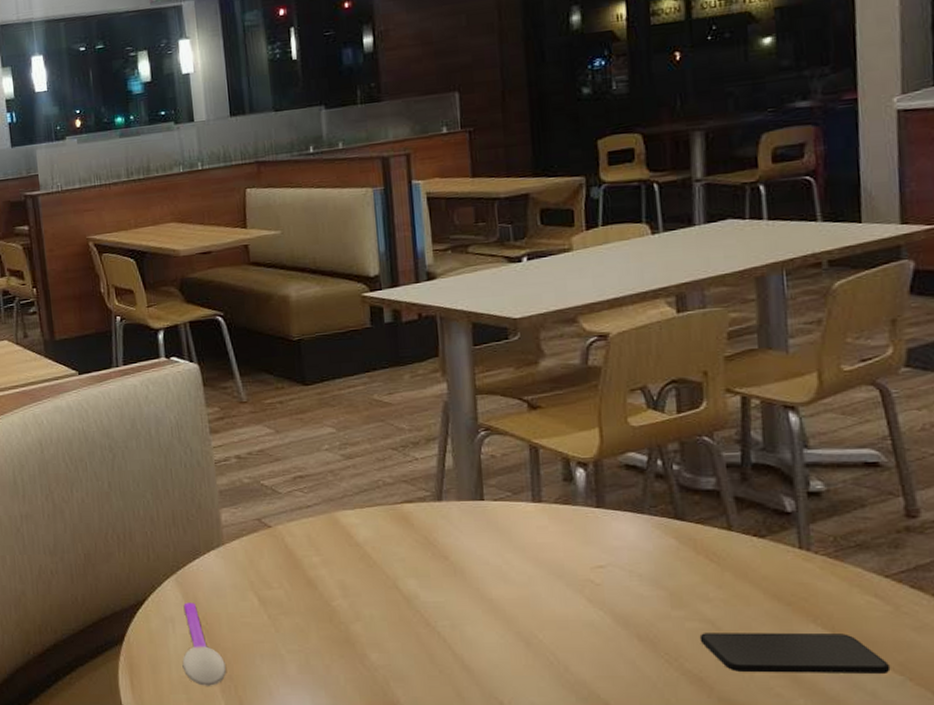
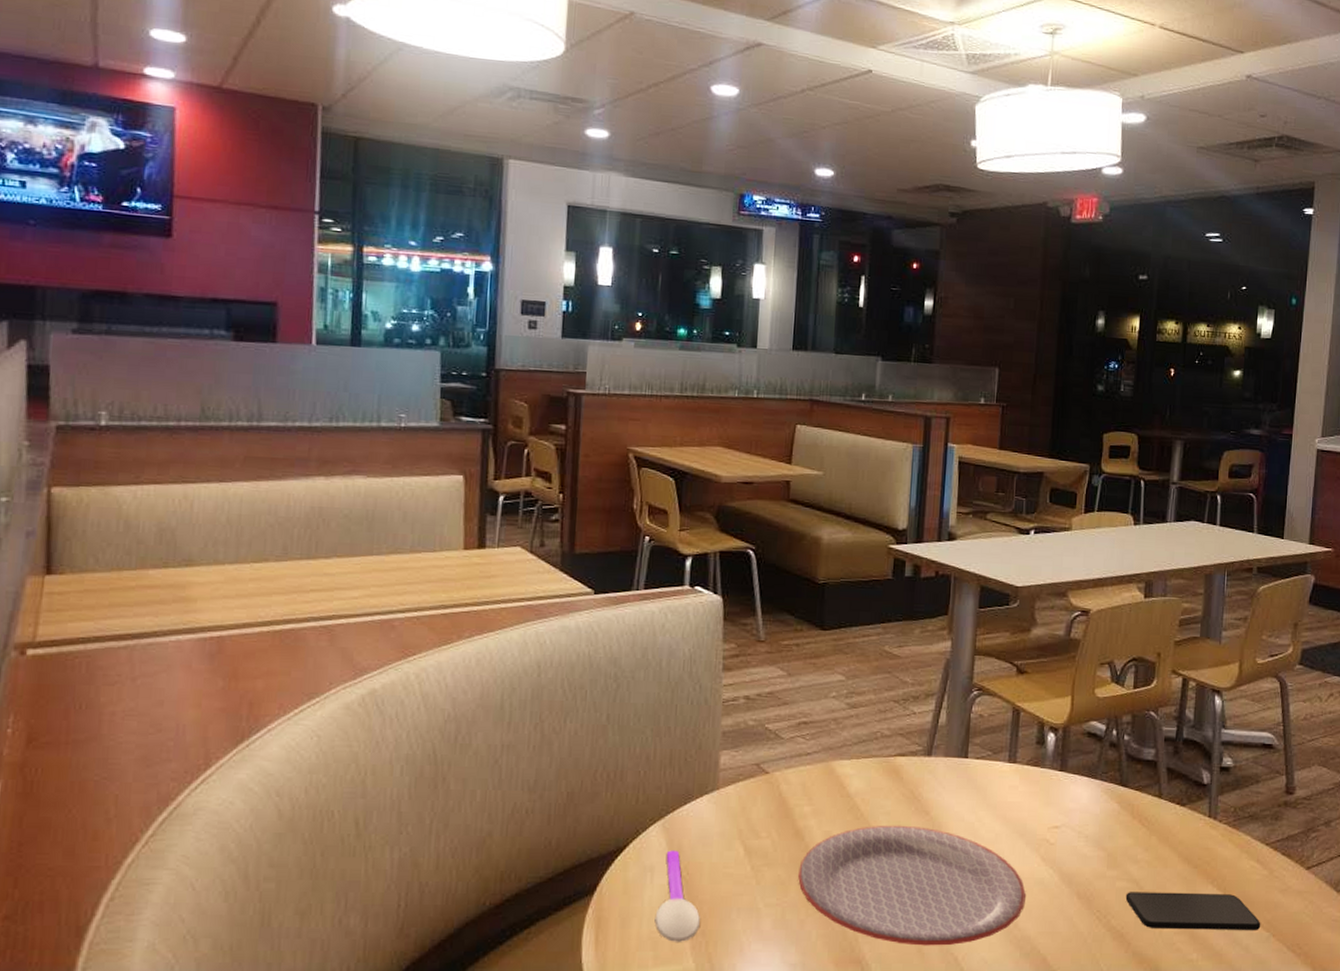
plate: none [316,571,575,690] -> present [798,825,1027,946]

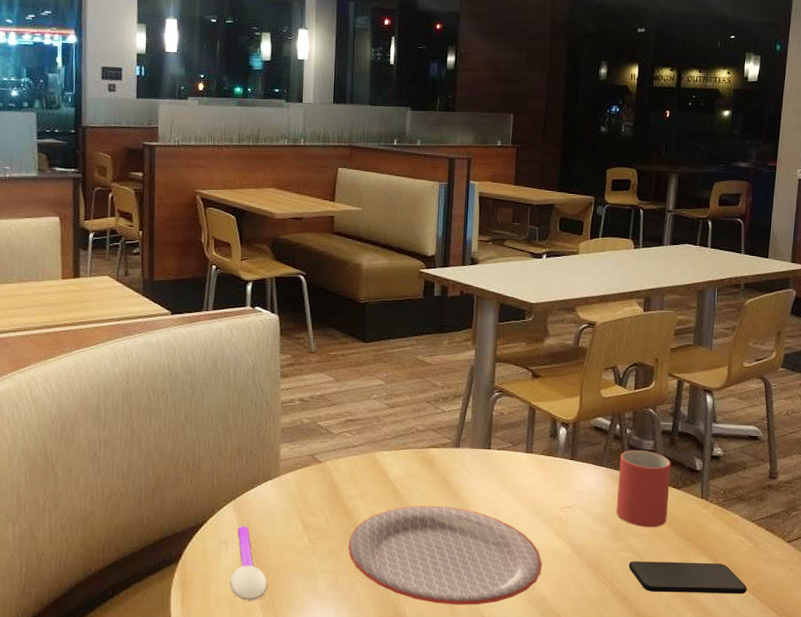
mug: none [1111,760,1175,852] -> present [616,450,671,528]

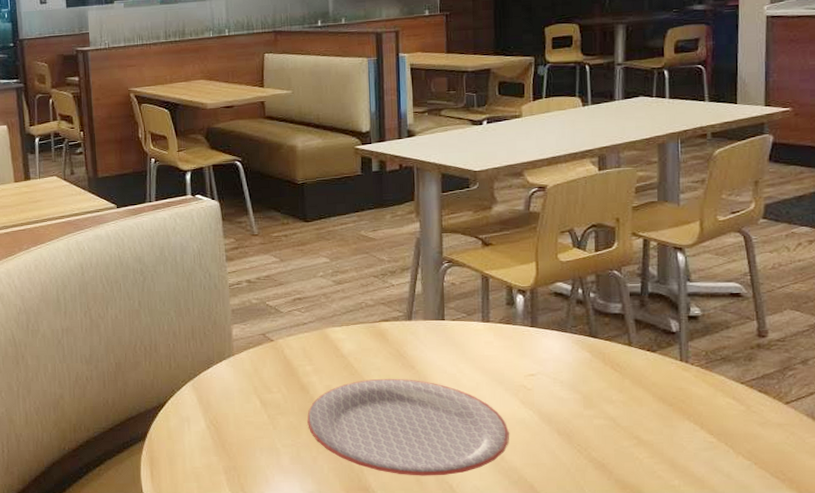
spoon: present [230,526,267,601] -> none [195,404,231,475]
mug: present [616,450,671,528] -> none [585,314,644,394]
smartphone: present [628,561,747,594] -> none [604,427,742,460]

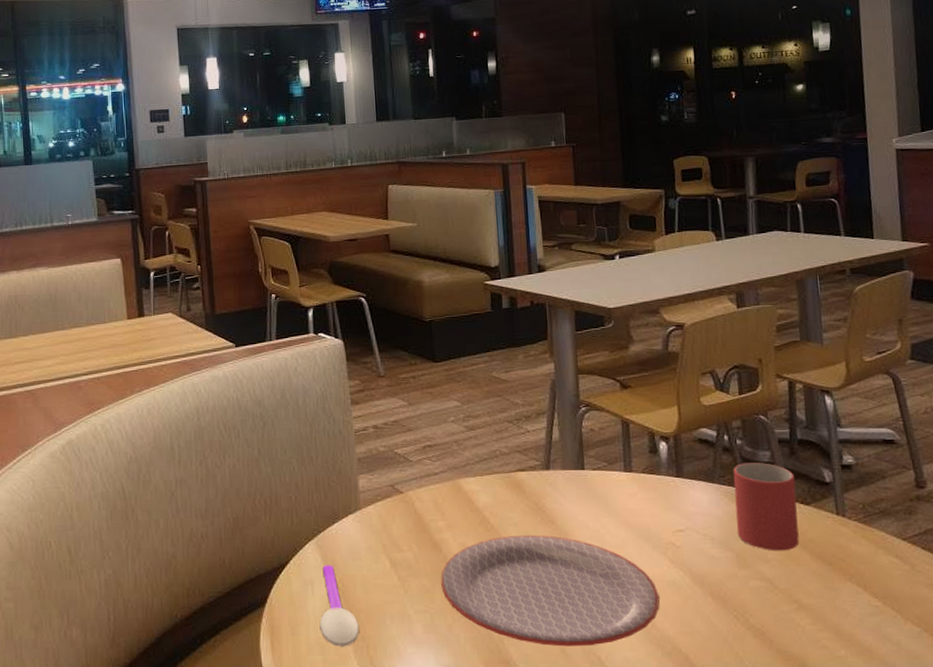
spoon: none [195,404,231,475] -> present [319,565,359,647]
mug: none [585,314,644,394] -> present [733,462,800,551]

